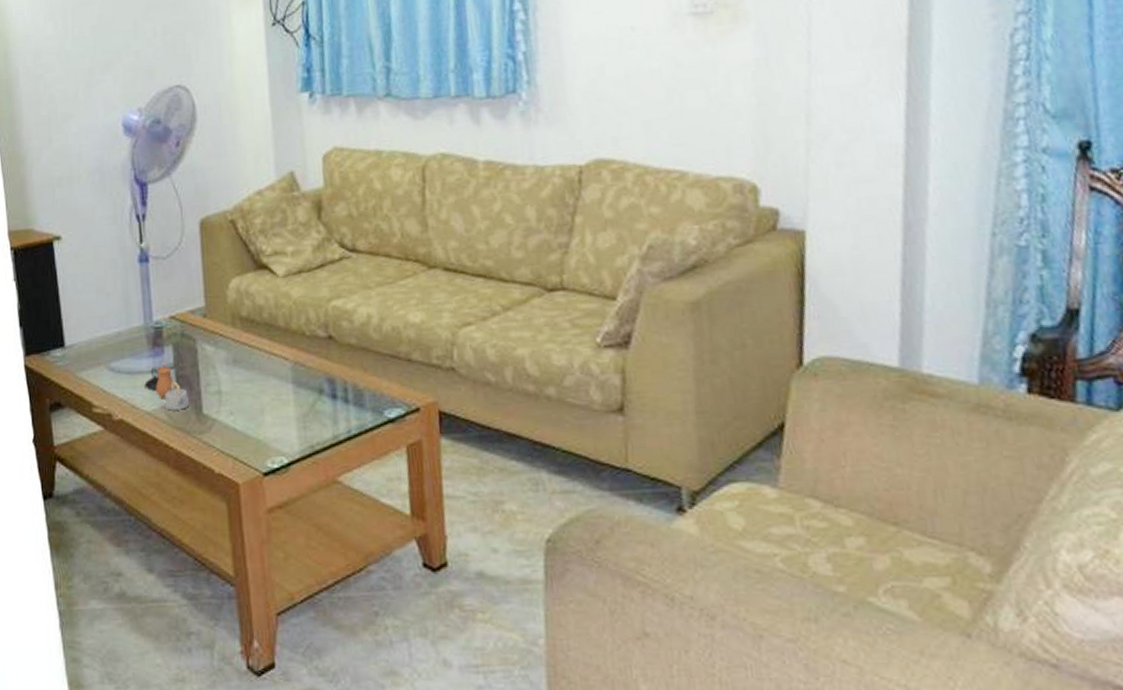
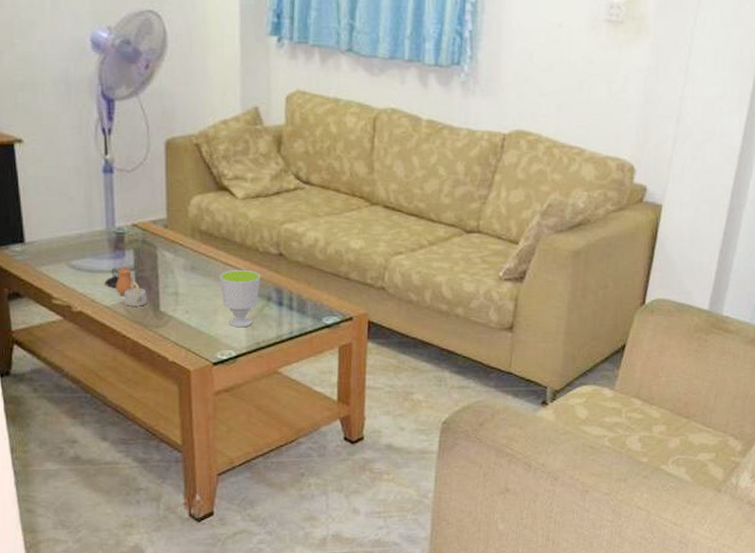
cup: none [264,358,310,429] -> present [219,269,261,328]

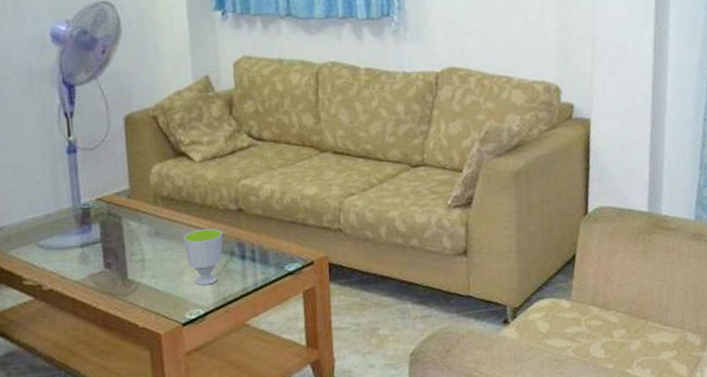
teapot: present [105,266,147,307] -> none [73,239,115,279]

